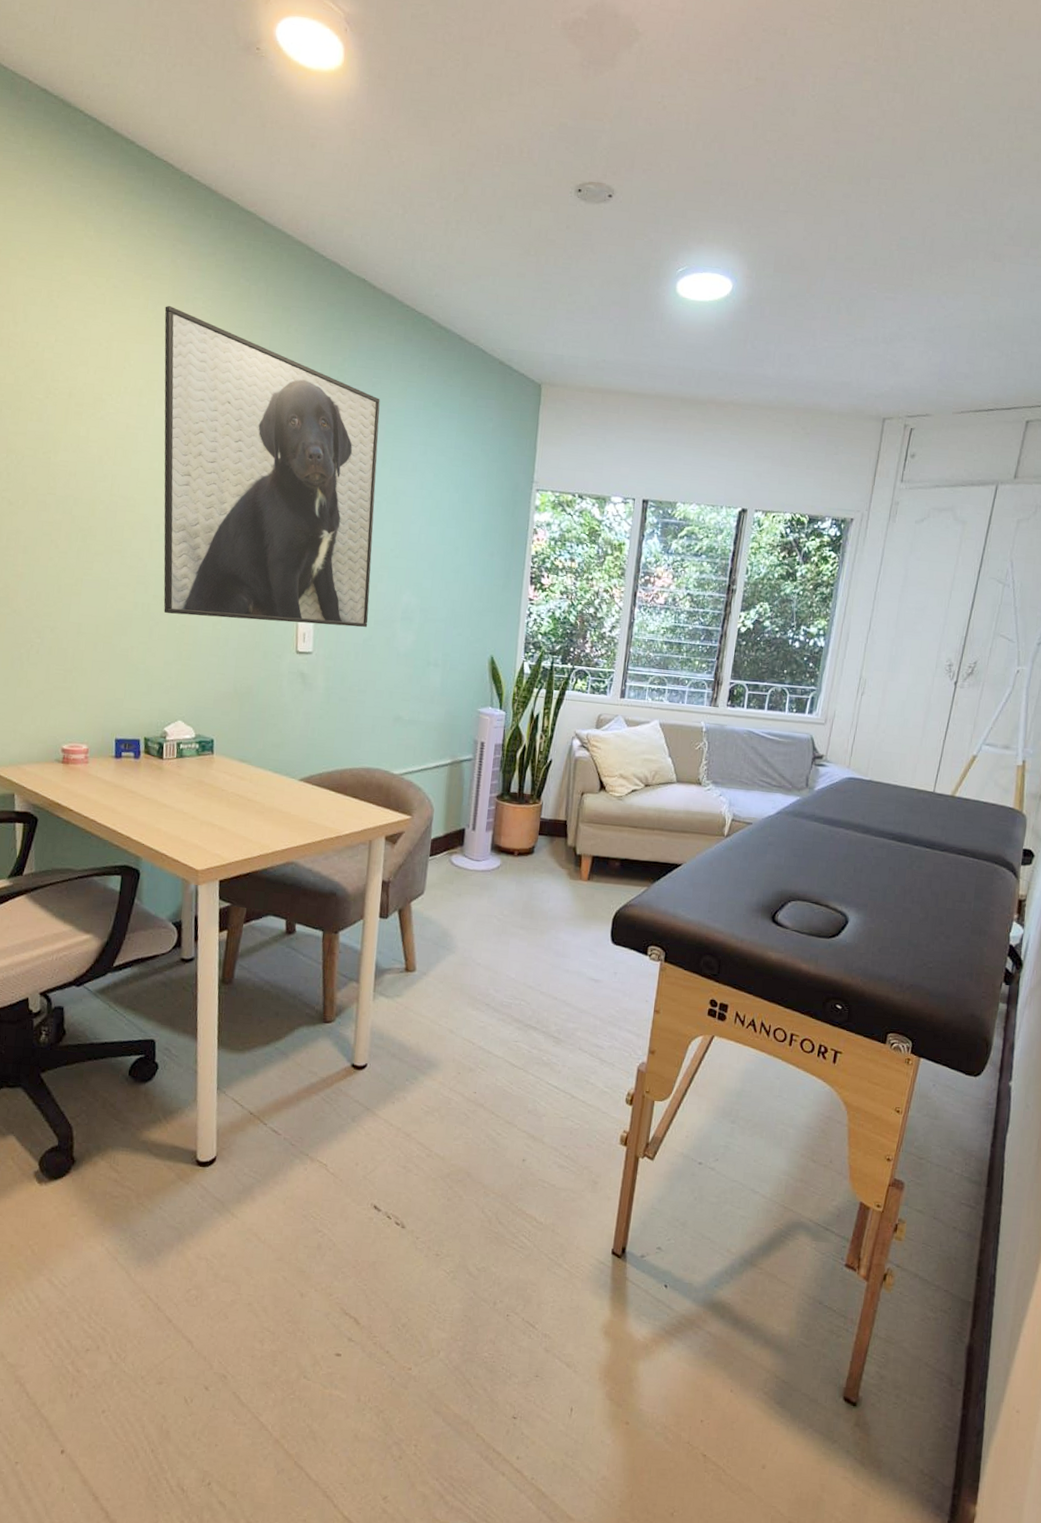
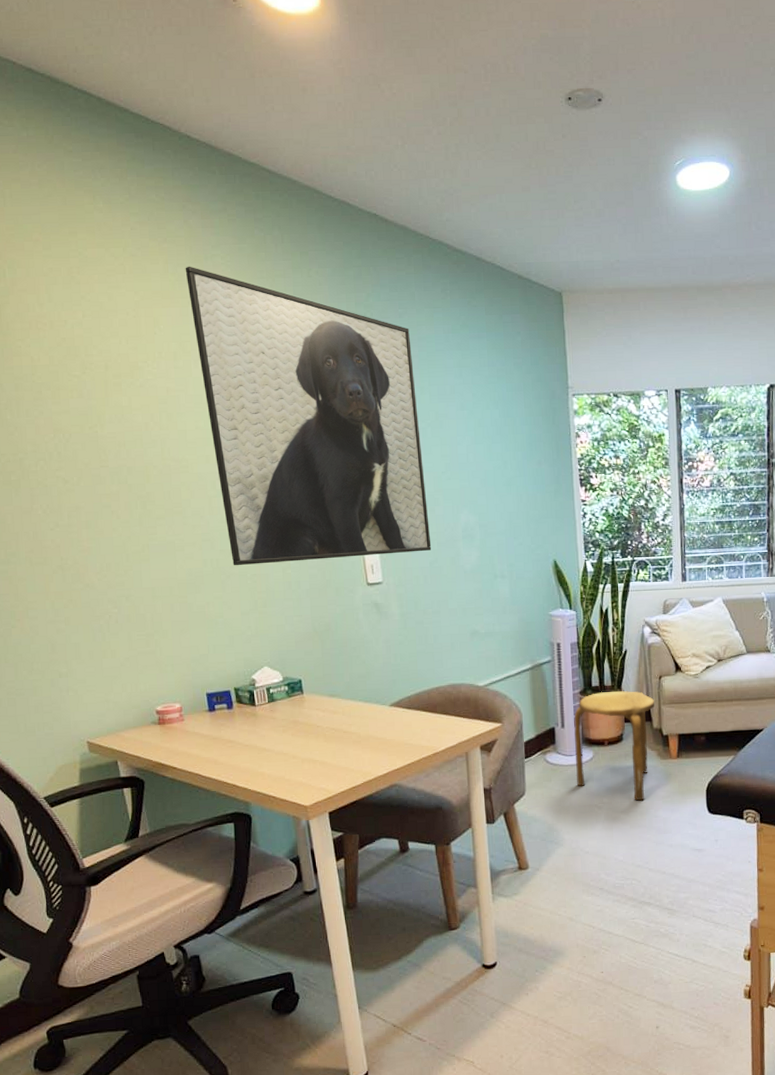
stool: none [479,799,574,919] -> present [574,691,655,801]

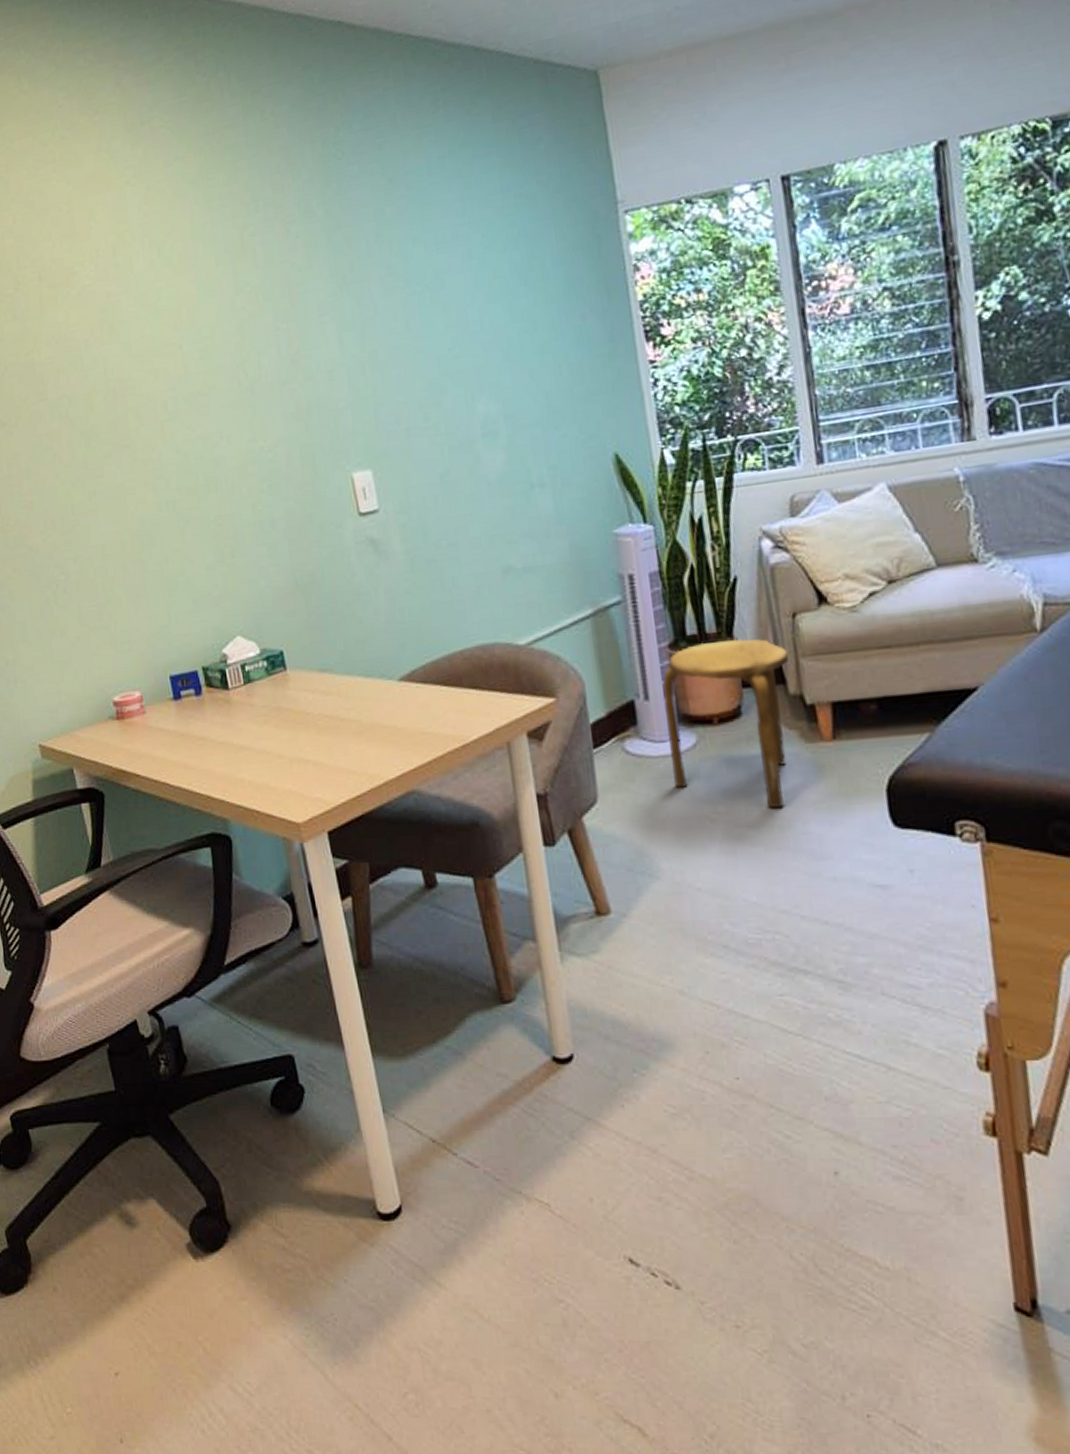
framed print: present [185,266,432,566] -> none [120,137,441,507]

